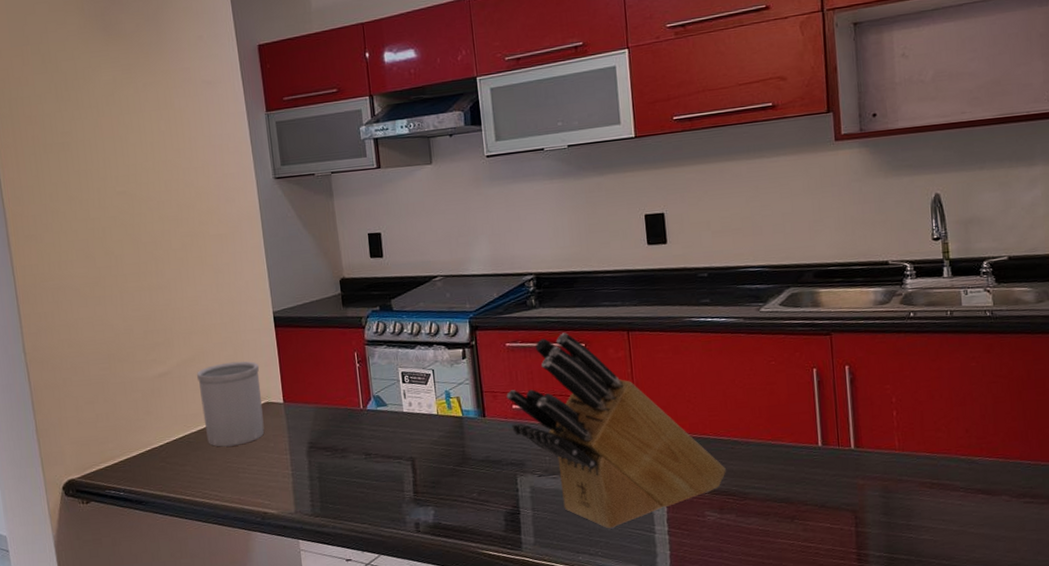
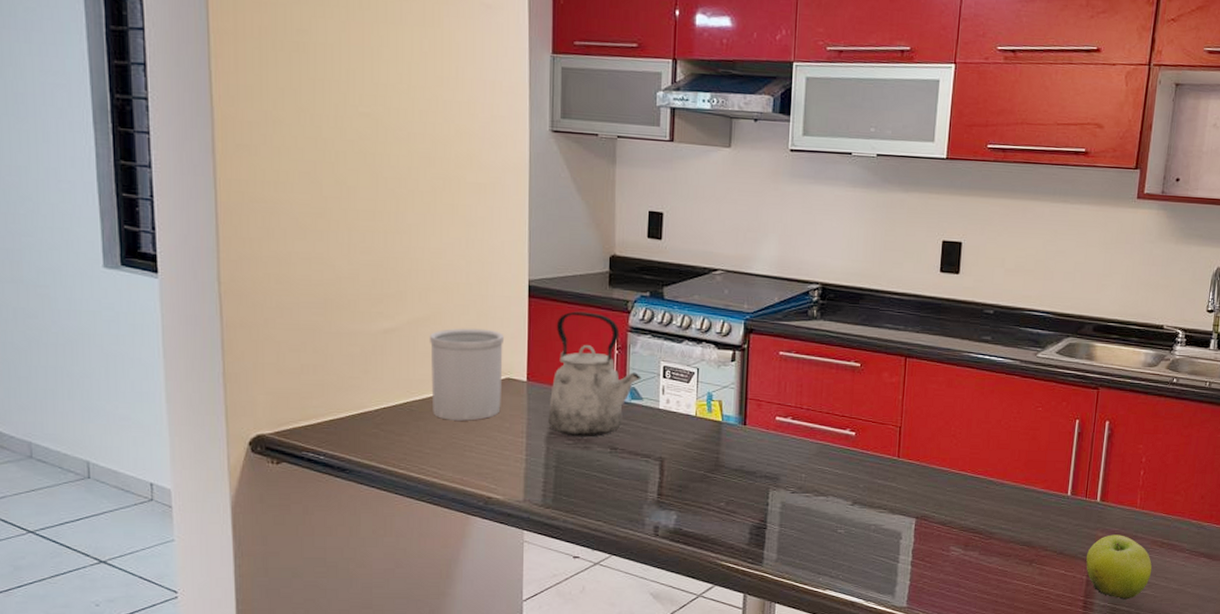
kettle: none [301,332,384,448] -> present [548,311,642,438]
knife block: present [506,332,726,529] -> none [771,349,977,554]
fruit: none [851,480,926,548] -> present [1086,534,1152,600]

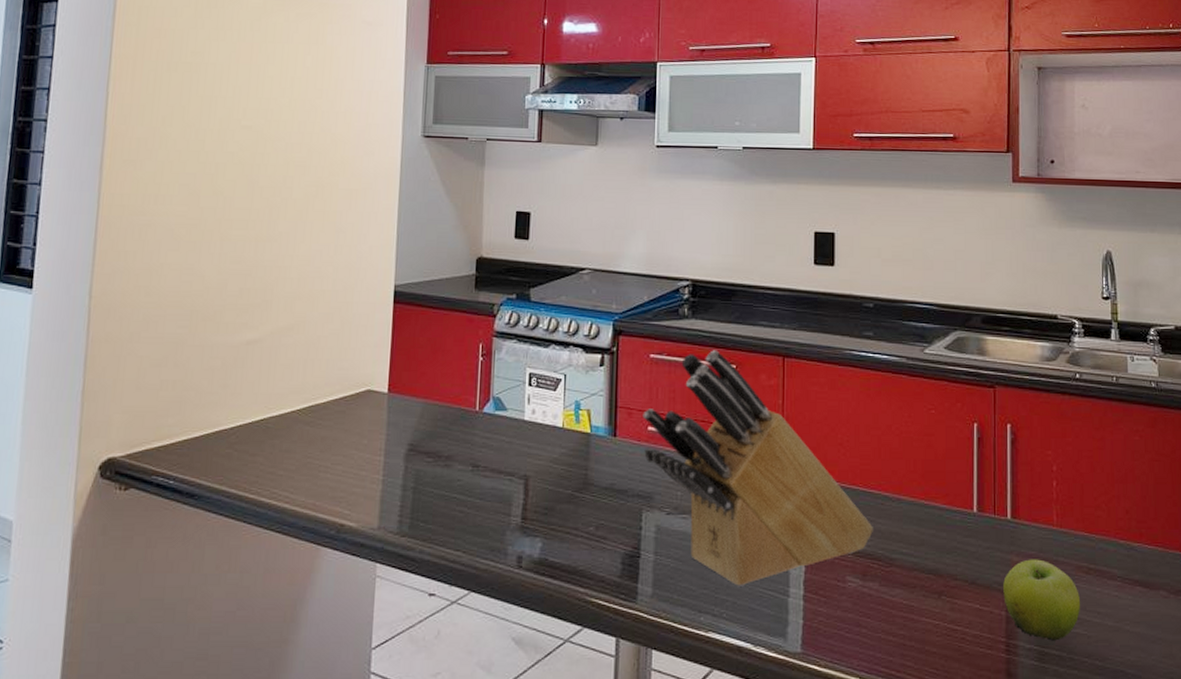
utensil holder: present [430,328,505,421] -> none [289,337,368,438]
kettle: present [548,311,642,438] -> none [408,316,506,454]
knife block: none [771,349,977,554] -> present [642,350,873,586]

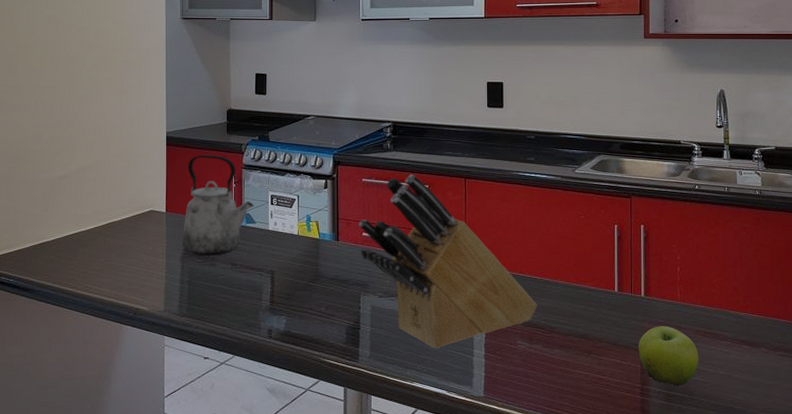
kettle: none [408,316,506,454] -> present [183,154,254,256]

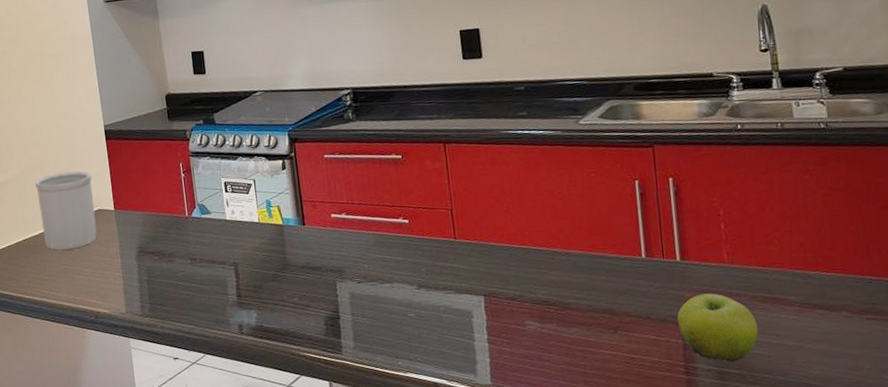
utensil holder: none [93,172,149,246] -> present [35,171,97,250]
kettle: present [183,154,254,256] -> none [130,144,207,253]
knife block: present [358,174,537,349] -> none [325,145,546,336]

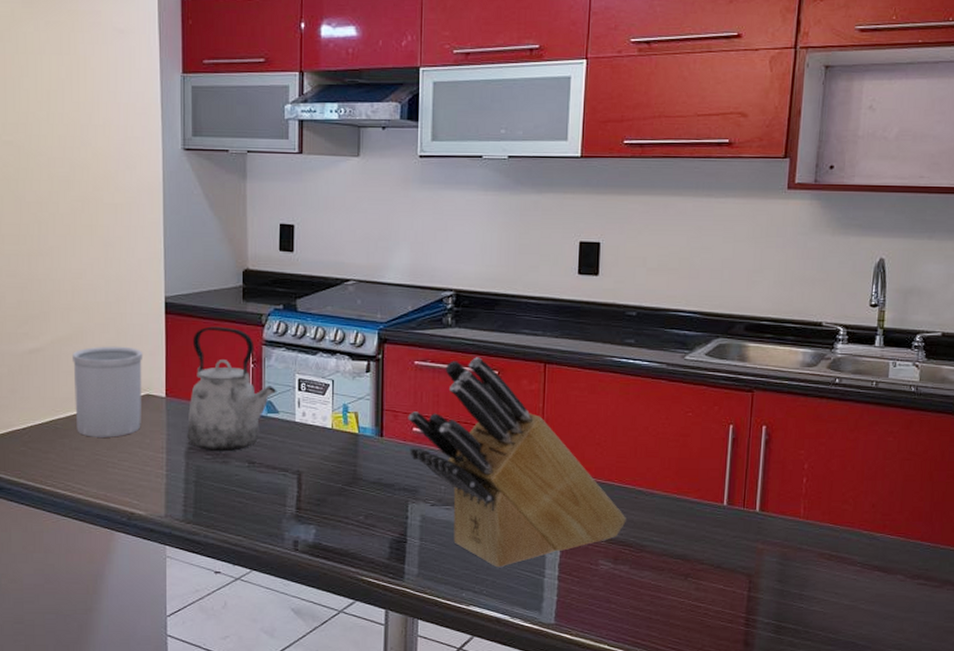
kettle: none [130,144,207,253] -> present [187,326,277,452]
knife block: none [325,145,546,336] -> present [408,357,626,568]
fruit: present [677,293,759,362] -> none [746,547,820,617]

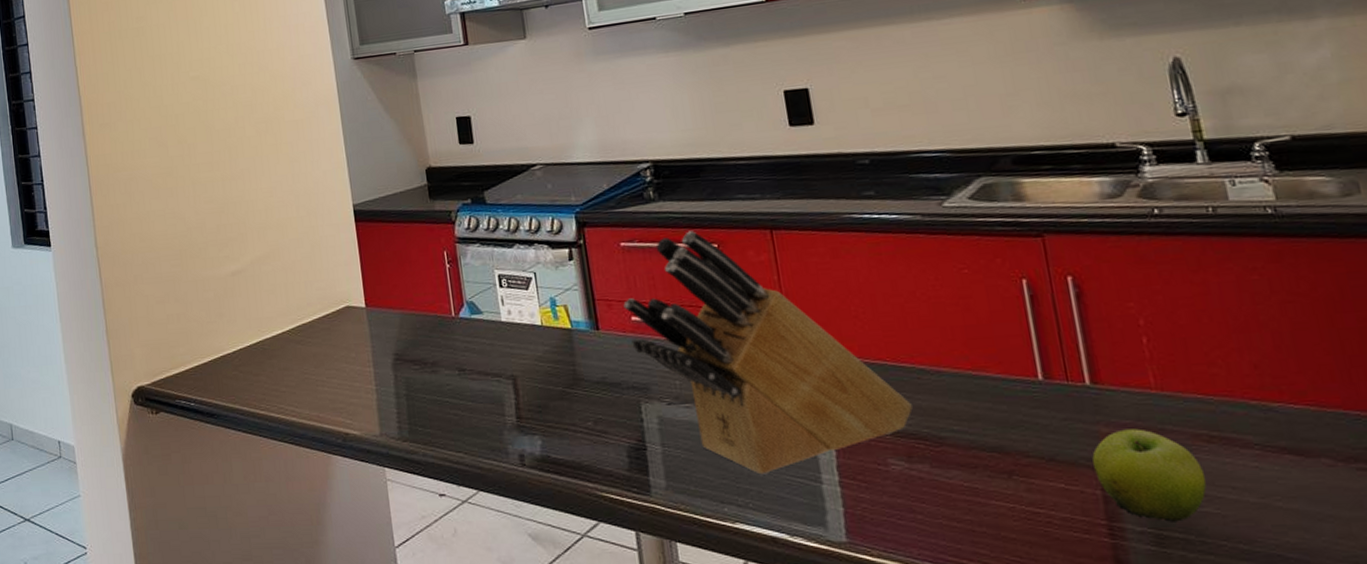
utensil holder: present [73,346,143,438] -> none [272,259,345,356]
kettle: present [187,326,277,452] -> none [384,228,478,361]
fruit: none [746,547,820,617] -> present [1092,428,1207,522]

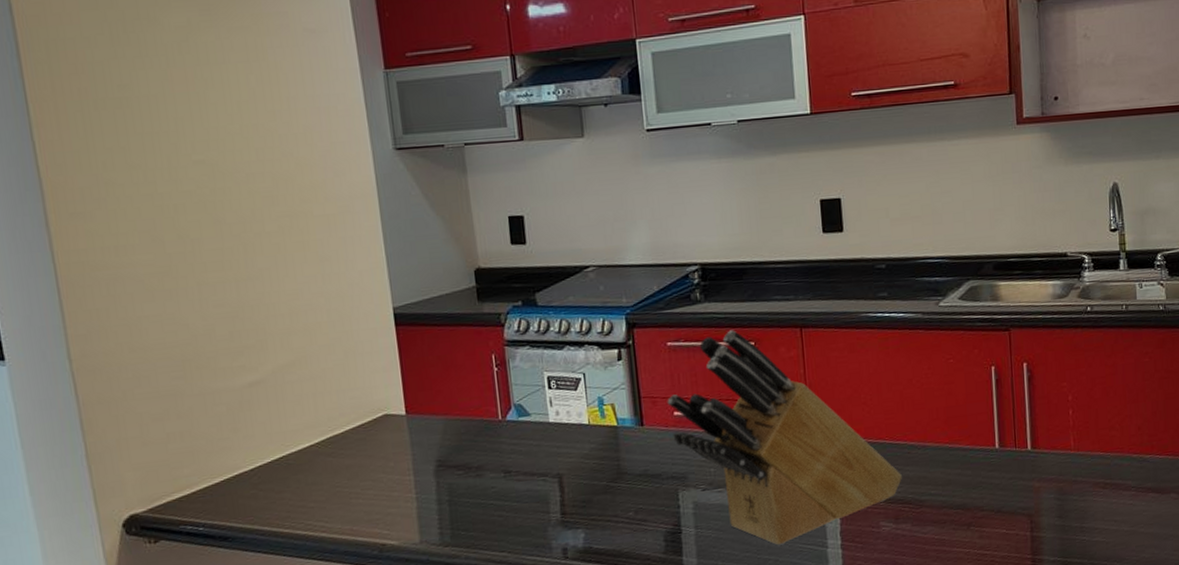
fruit: present [1092,428,1207,522] -> none [1027,481,1099,552]

